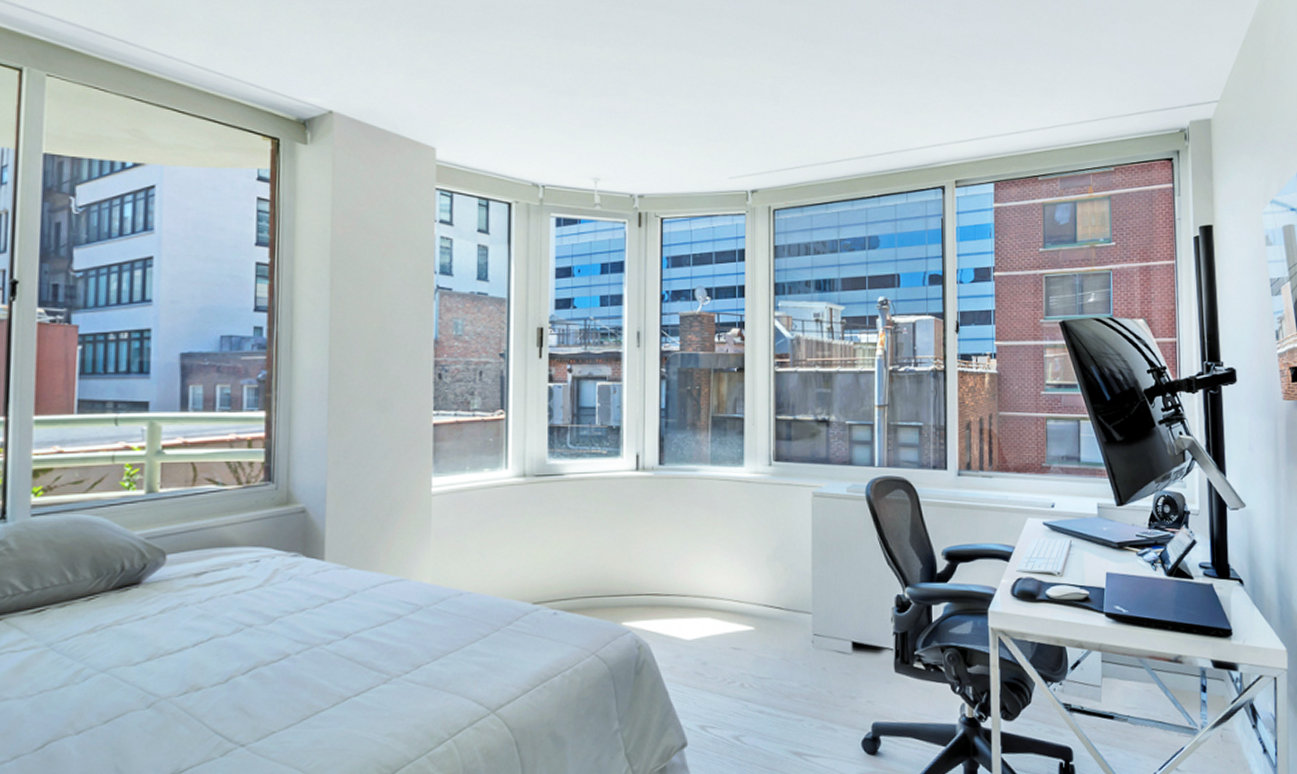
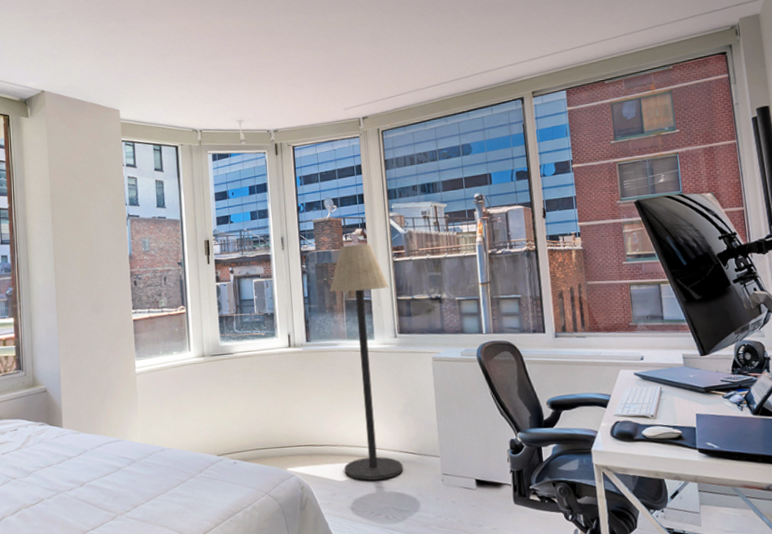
floor lamp: none [693,348,767,640] -> present [329,243,404,481]

